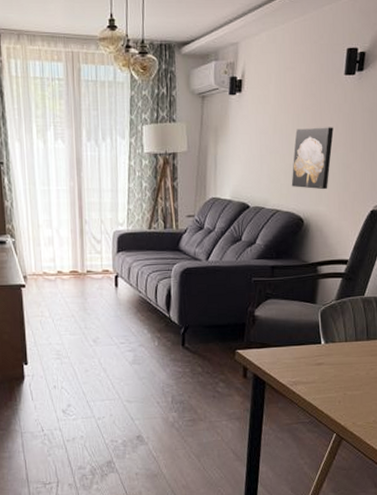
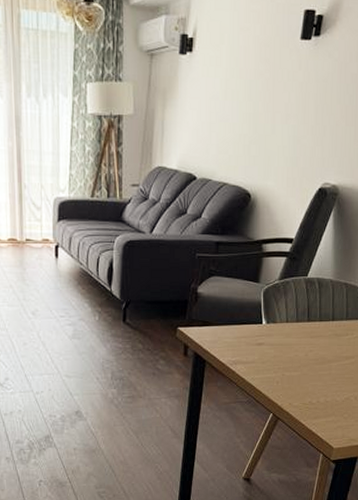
wall art: present [291,127,334,190] -> none [240,95,286,164]

